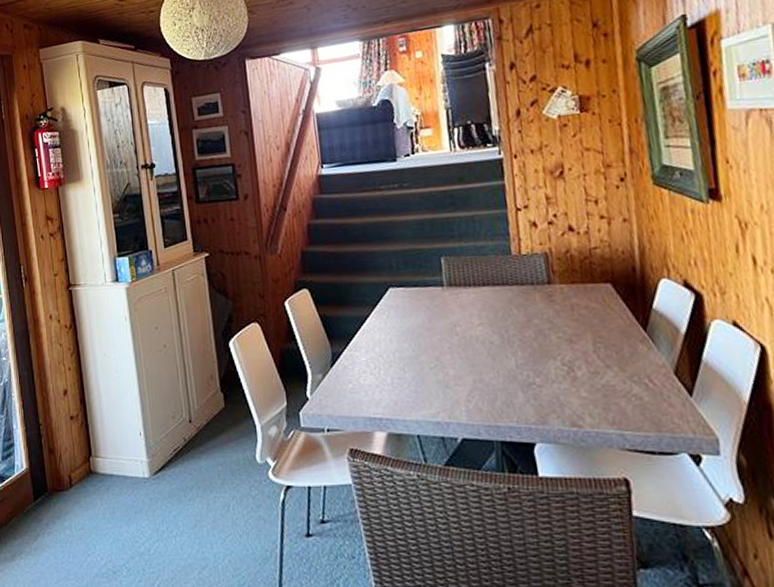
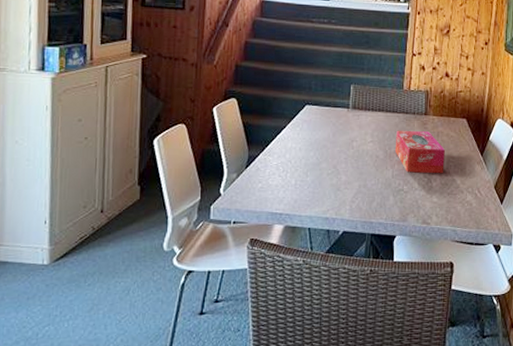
tissue box: none [512,305,590,361] -> present [394,130,445,174]

